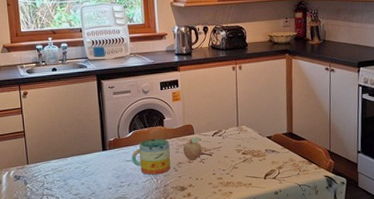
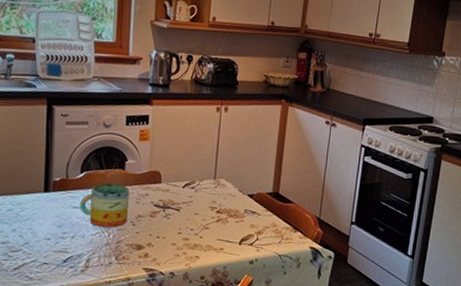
fruit: present [183,137,202,161] -> none [145,186,169,215]

